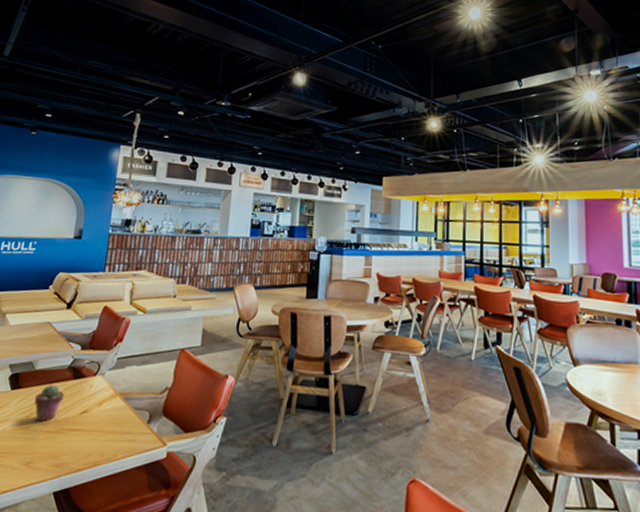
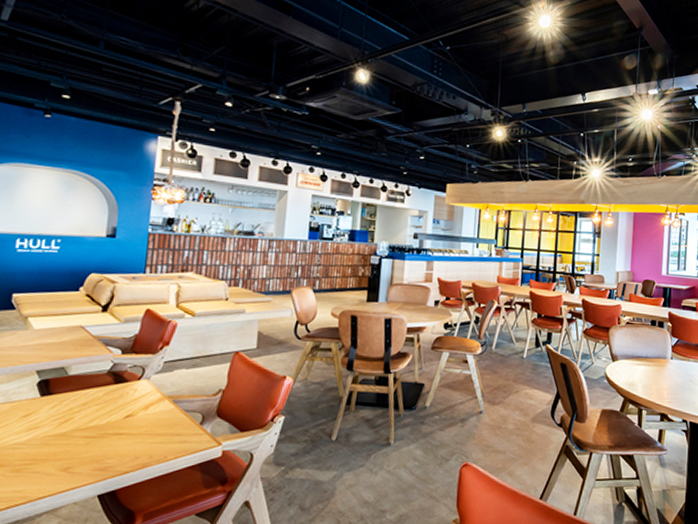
potted succulent: present [34,384,65,422] -> none [70,389,105,428]

